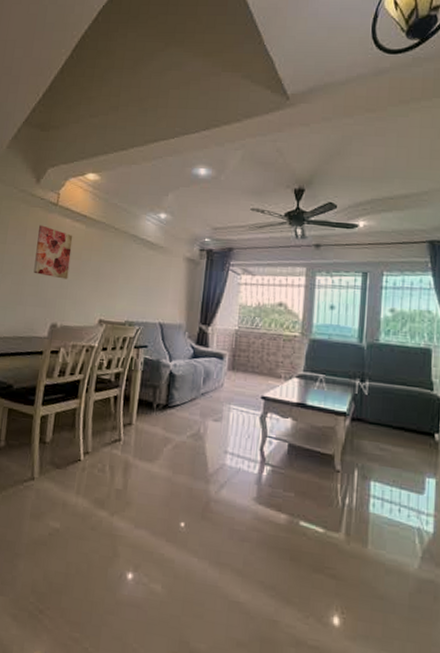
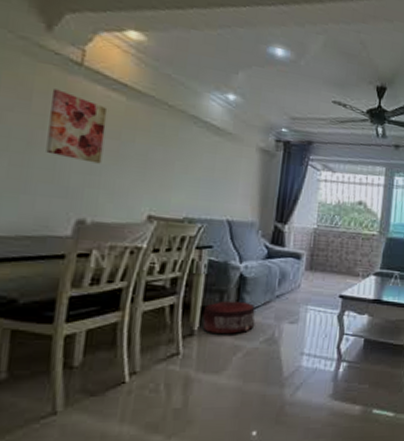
pouf: none [139,395,183,426] -> present [202,300,255,334]

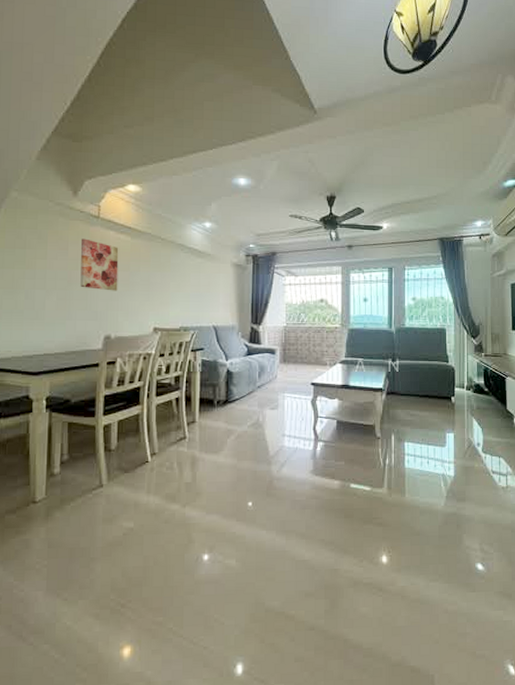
pouf: present [202,300,255,334] -> none [200,392,243,420]

